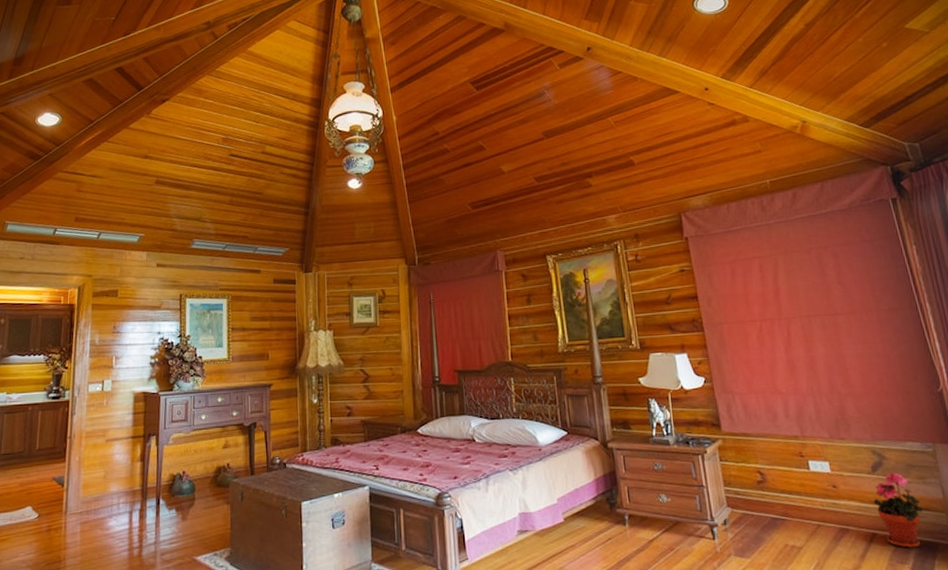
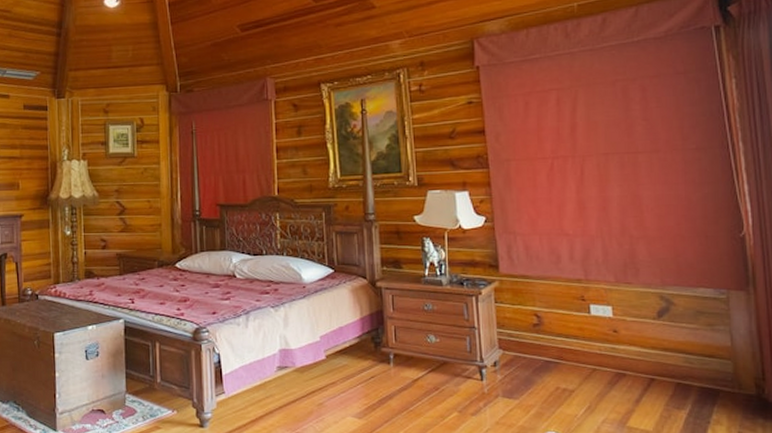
potted plant: present [874,472,924,548] -> none [656,318,708,394]

